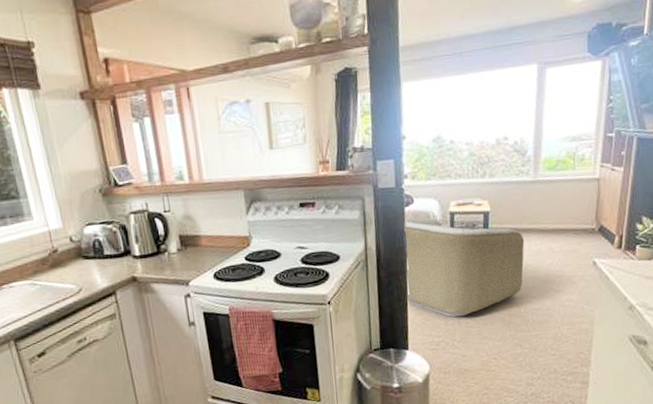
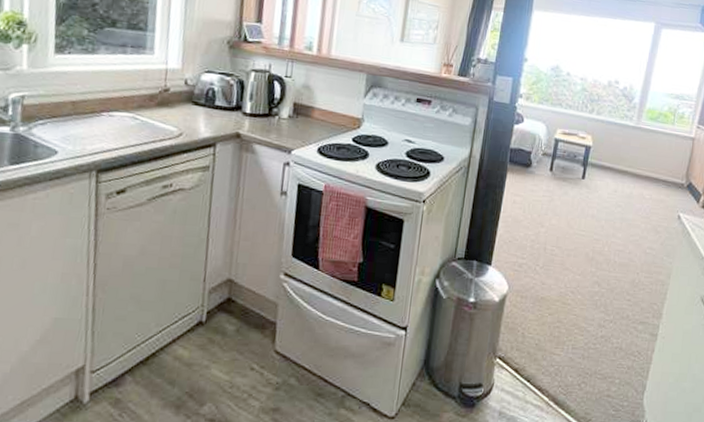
armchair: present [405,217,525,318] -> none [499,135,619,243]

